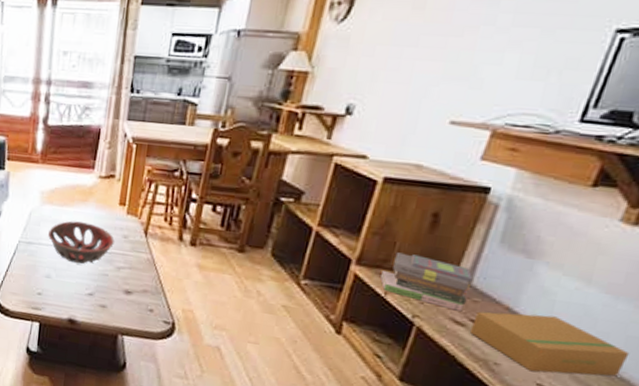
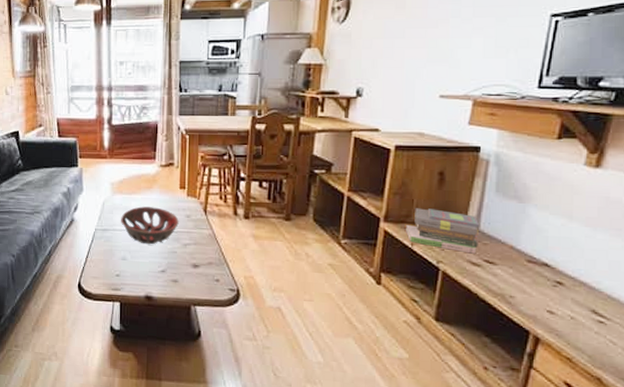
box: present [469,311,630,377] -> none [485,250,614,300]

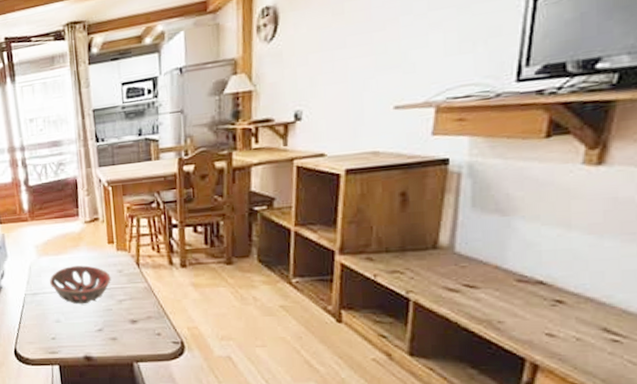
books: present [405,208,480,254] -> none [365,234,456,279]

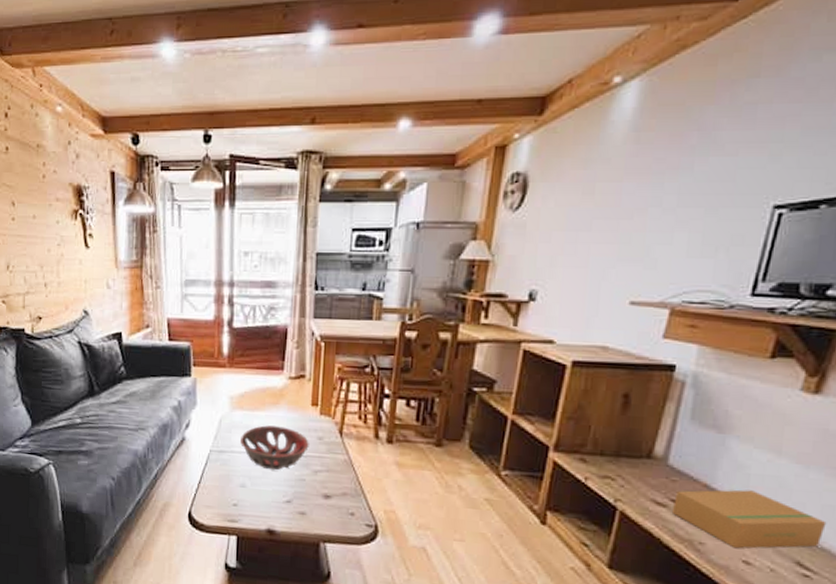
box: none [465,266,630,323] -> present [671,489,827,549]

